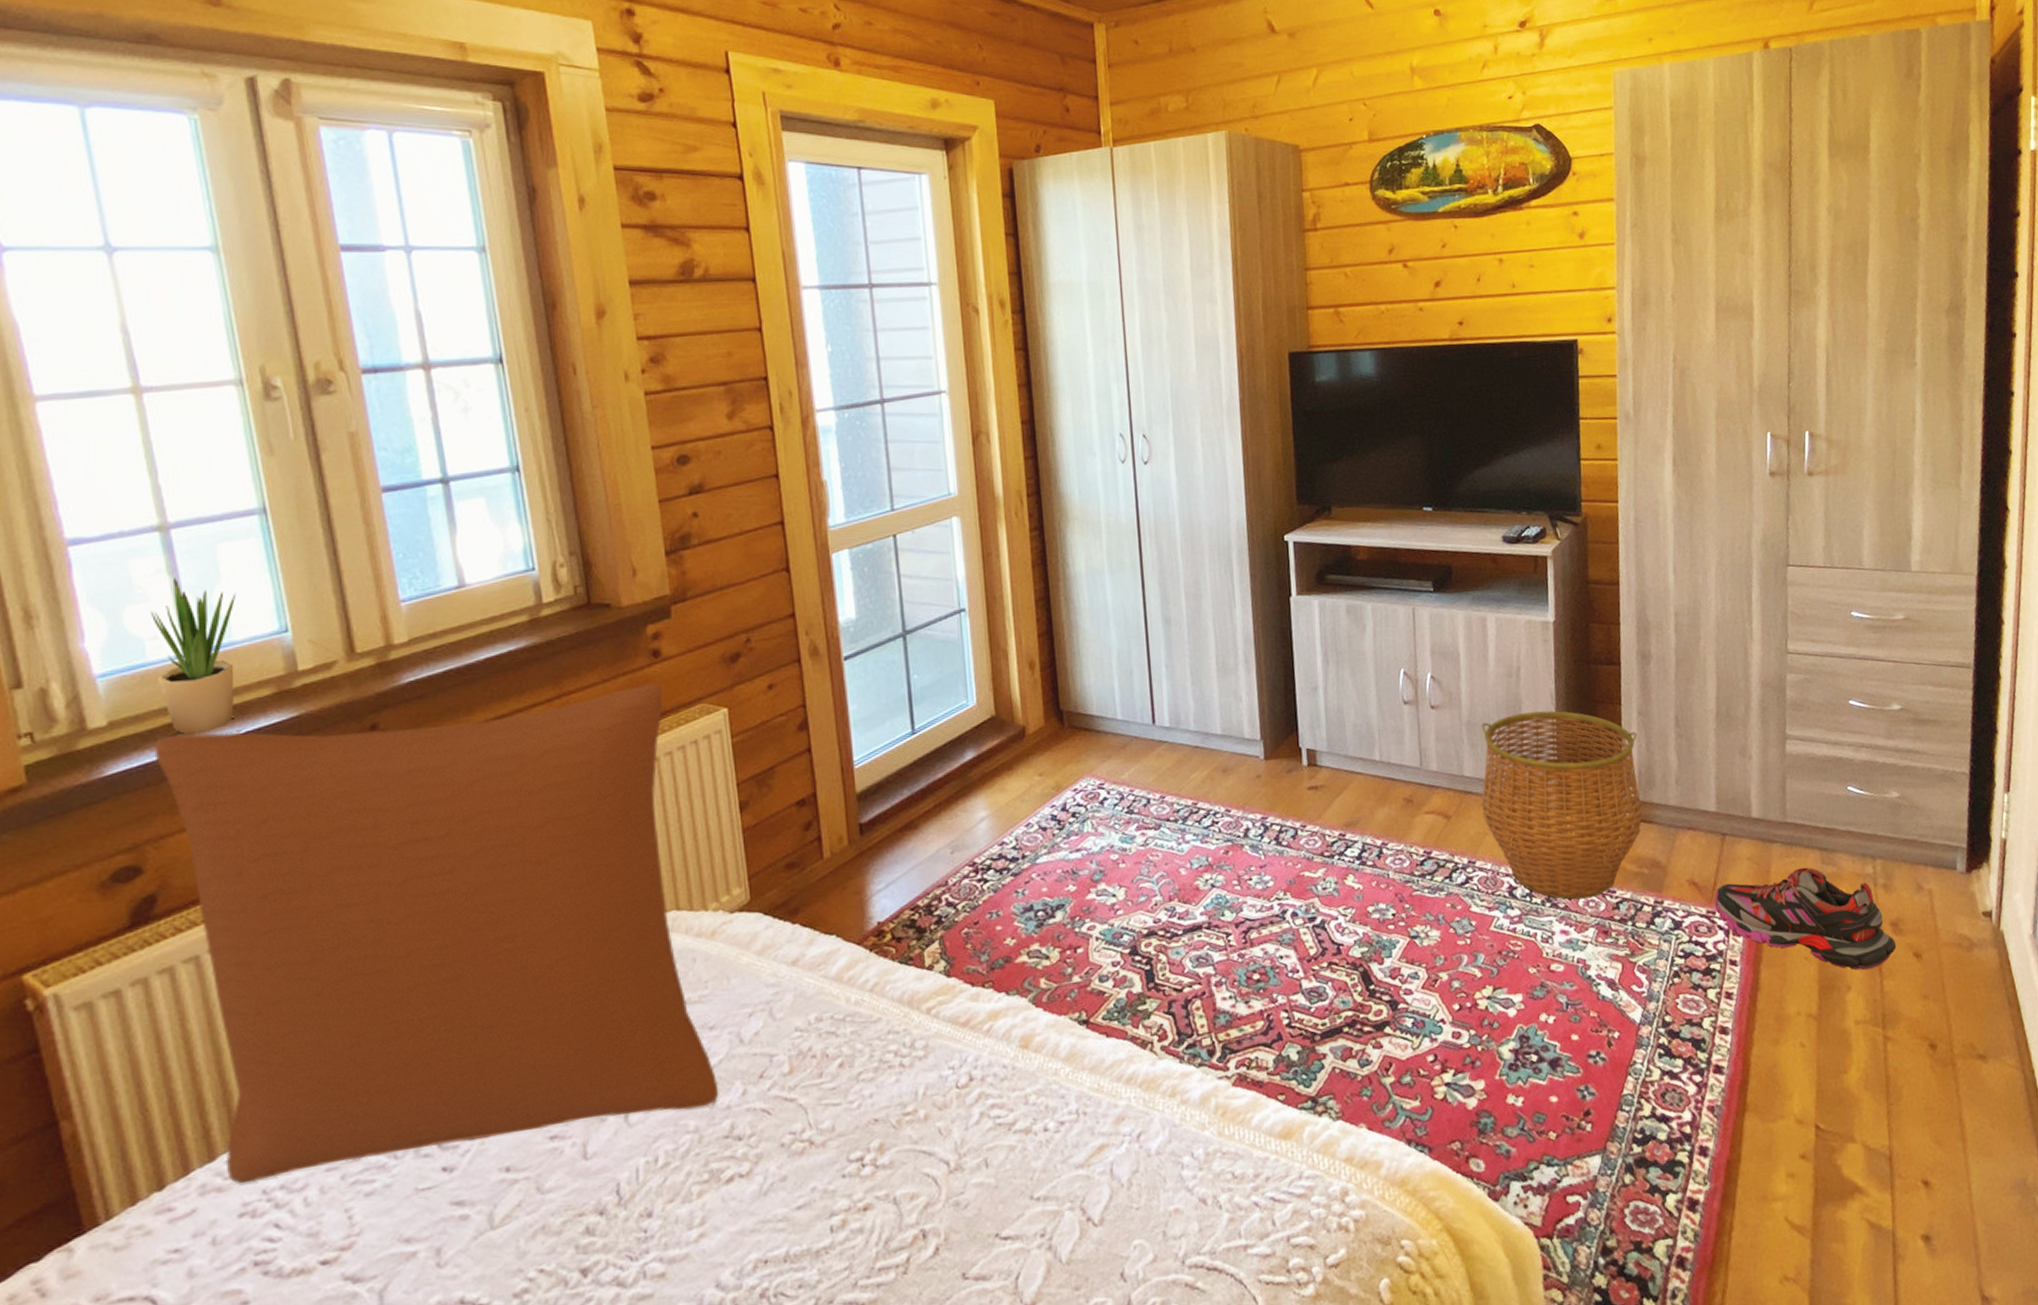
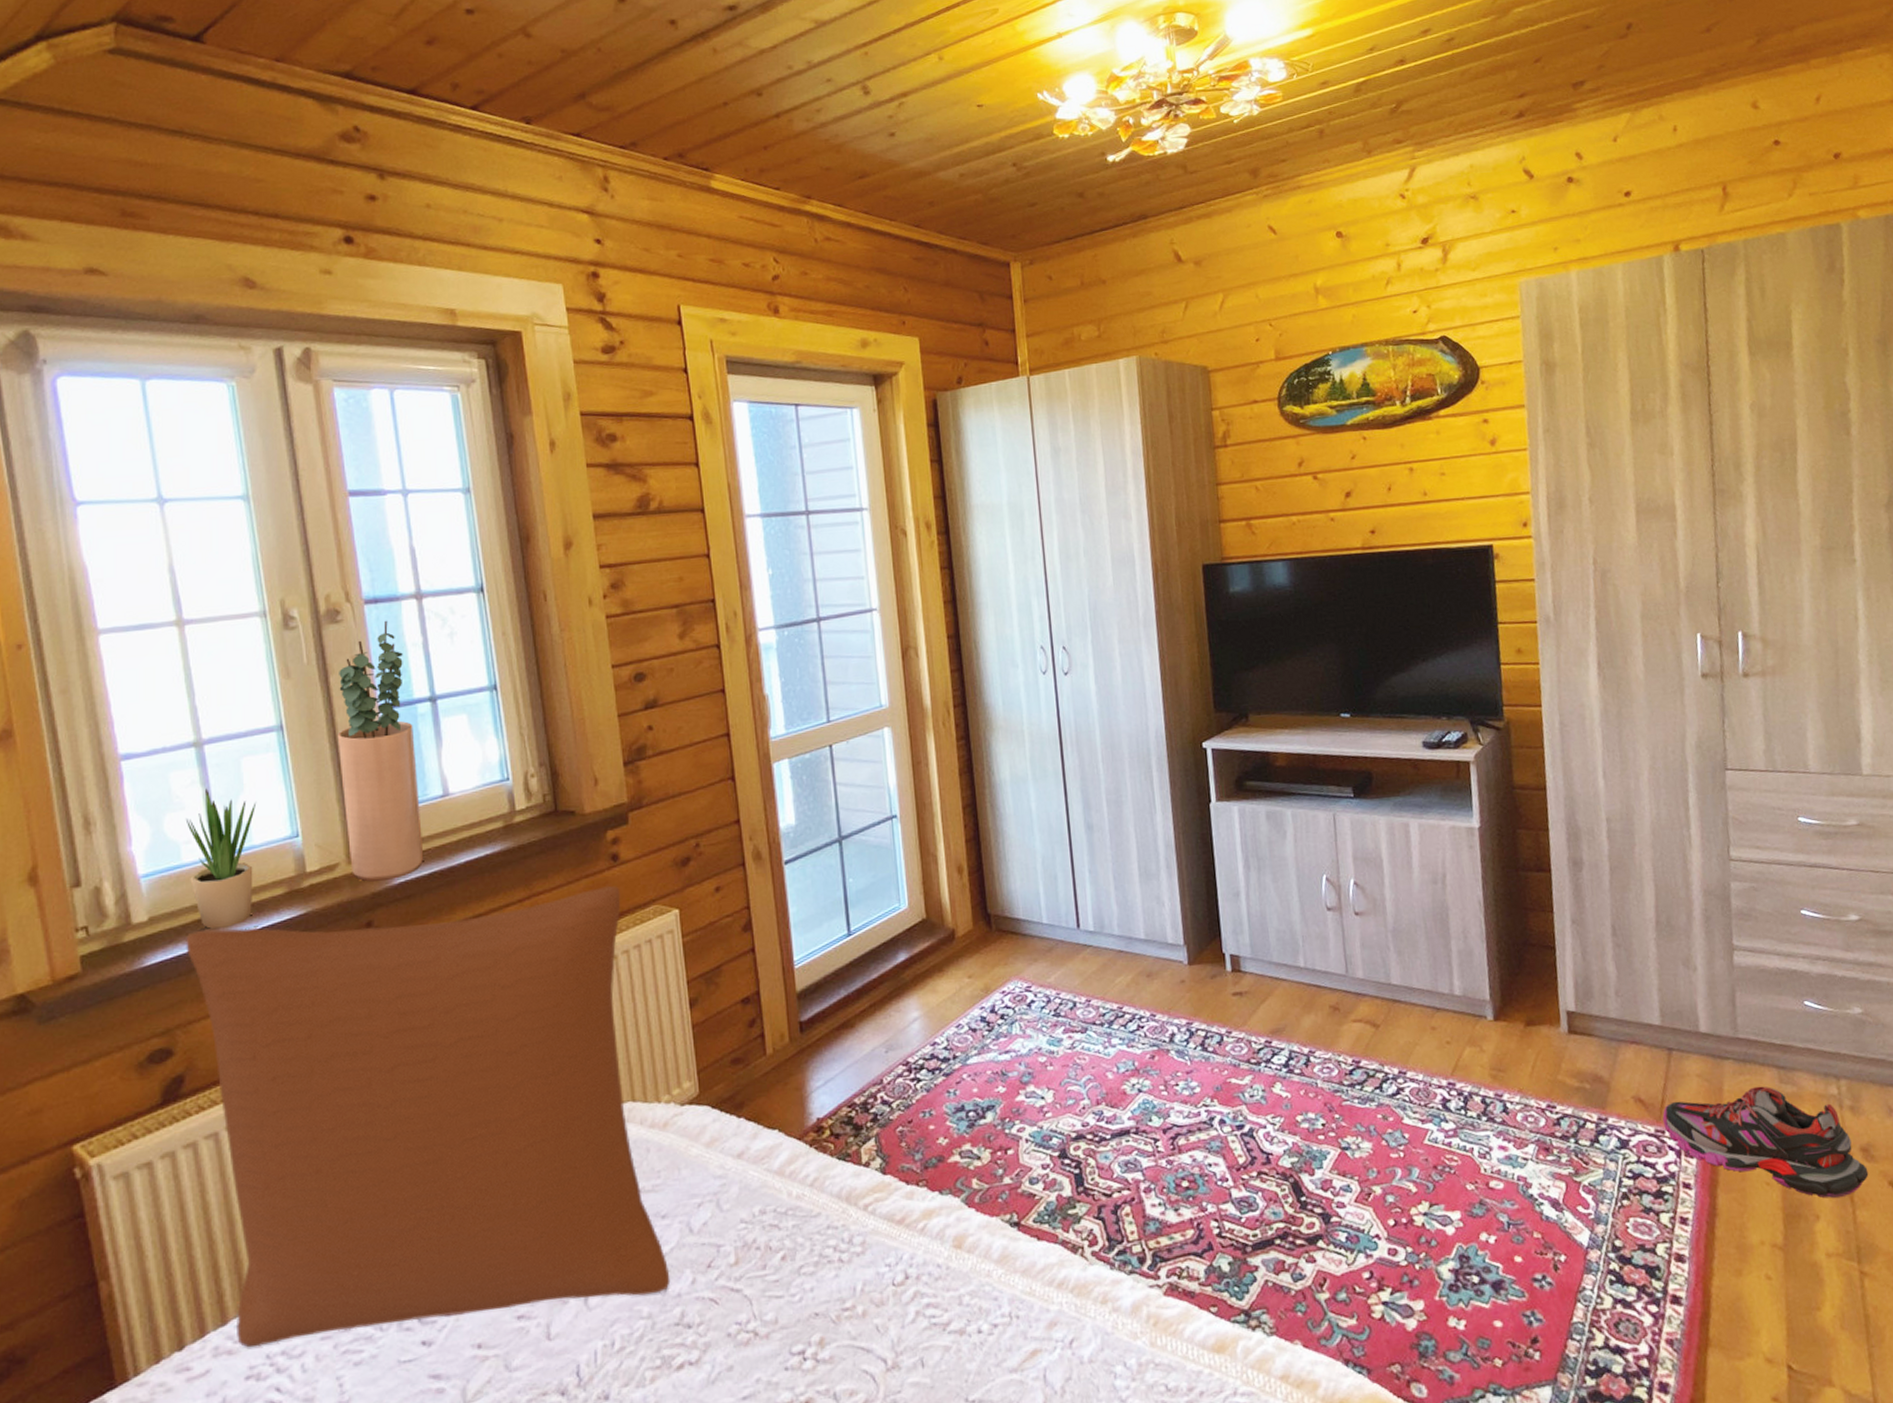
vase: none [332,392,437,681] -> present [337,620,424,882]
basket: present [1481,710,1643,899] -> none [1407,918,1582,1114]

